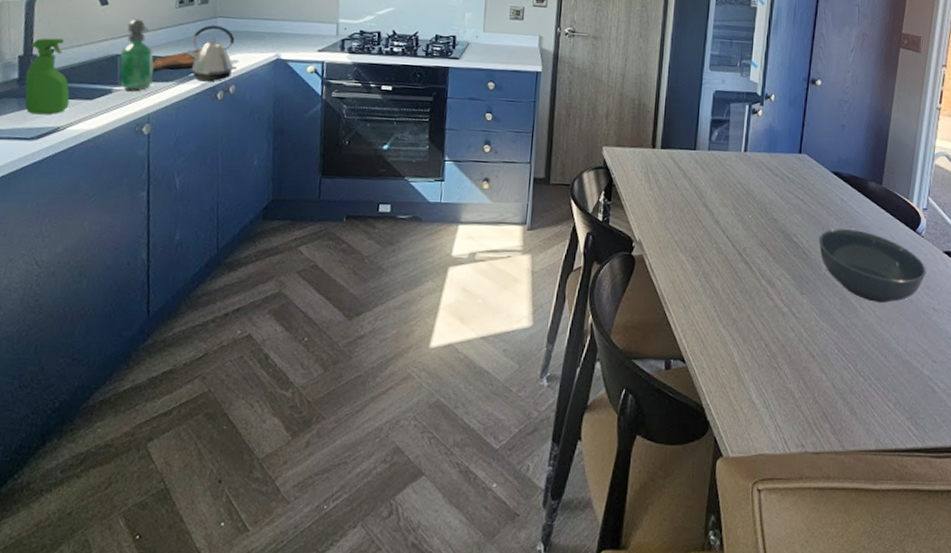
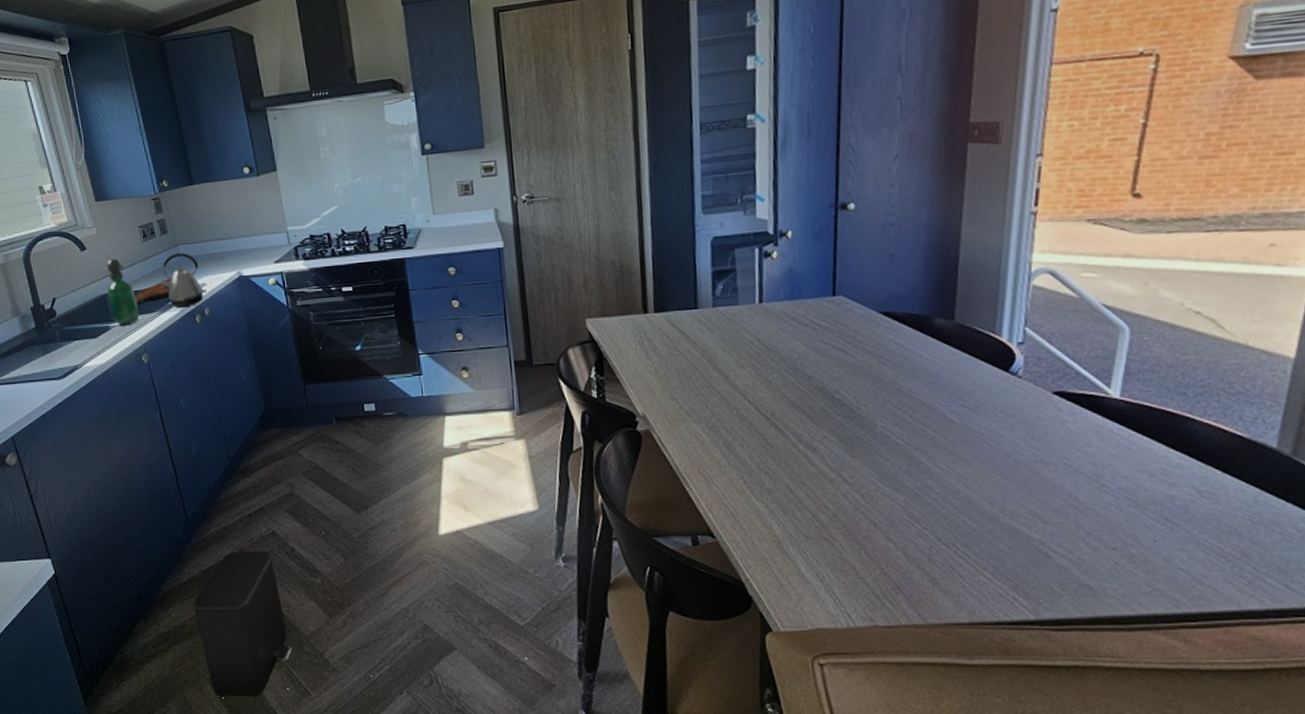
spray bottle: present [24,37,70,115] -> none [37,287,80,357]
pedal bin: none [126,356,242,535] -> present [193,550,293,697]
bowl: present [818,228,926,303] -> none [869,378,1028,459]

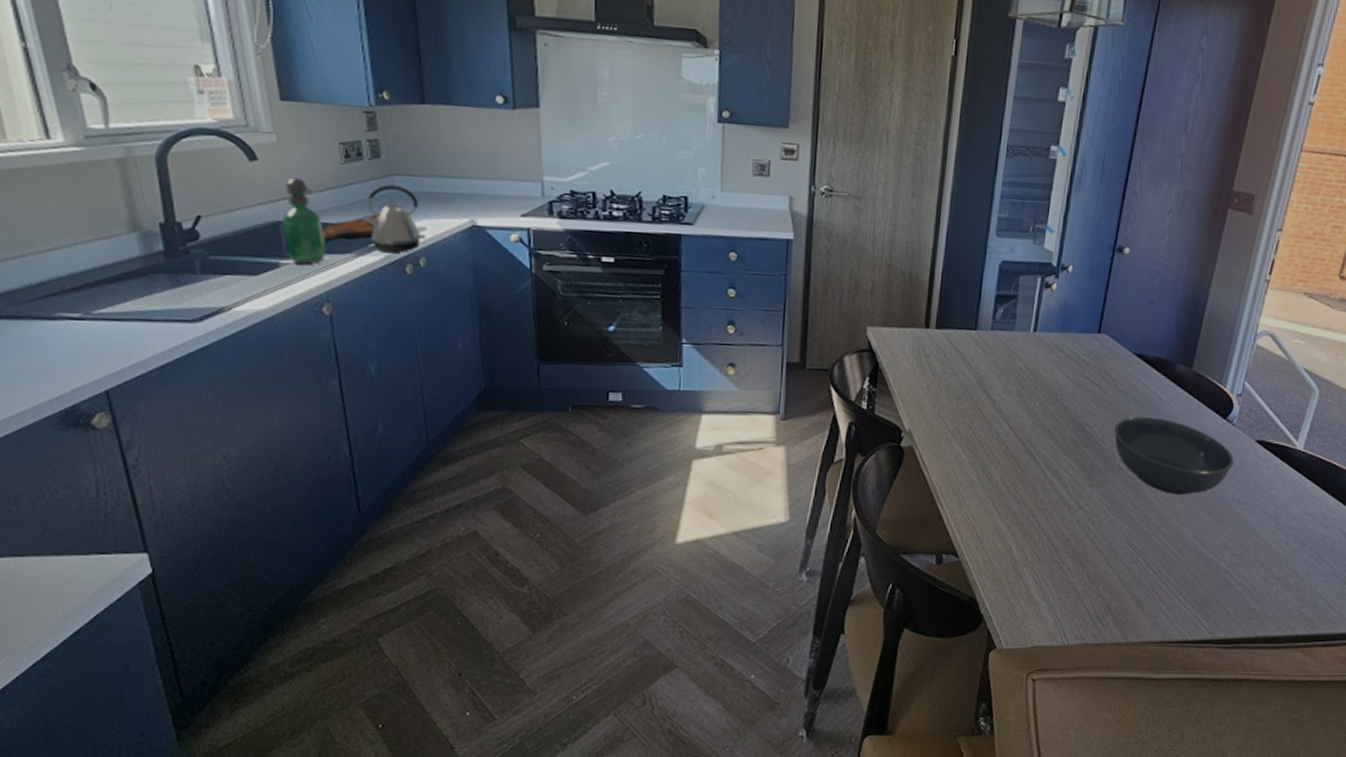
pedal bin: present [193,550,293,697] -> none [353,552,480,724]
bowl: none [869,378,1028,459] -> present [1114,416,1234,495]

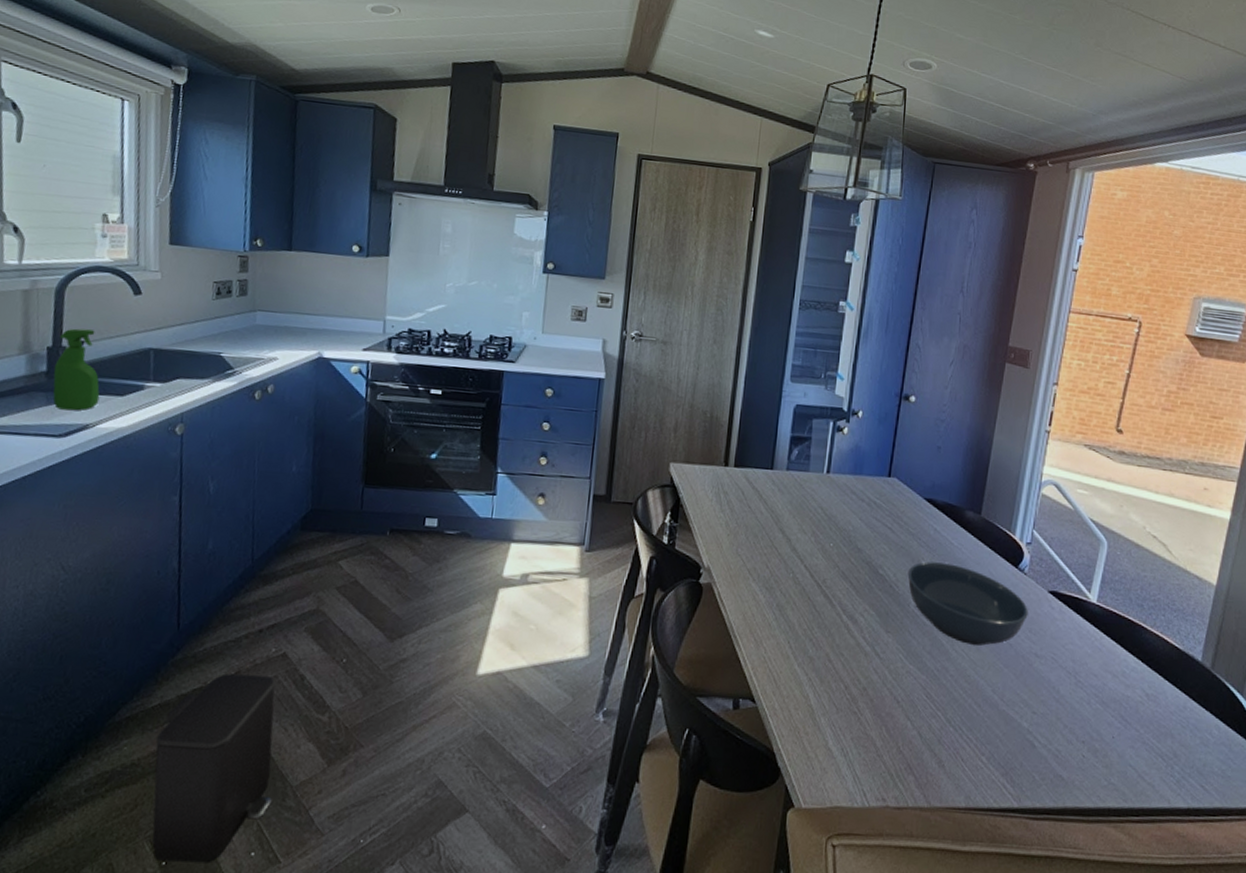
spray bottle: none [172,201,231,293] -> present [52,328,100,411]
soap dispenser: present [281,177,326,264] -> none [152,310,188,387]
cutting board: present [321,214,377,243] -> none [186,345,237,369]
pedal bin: none [353,552,480,724] -> present [152,673,276,863]
kettle: present [362,184,425,252] -> none [223,319,276,379]

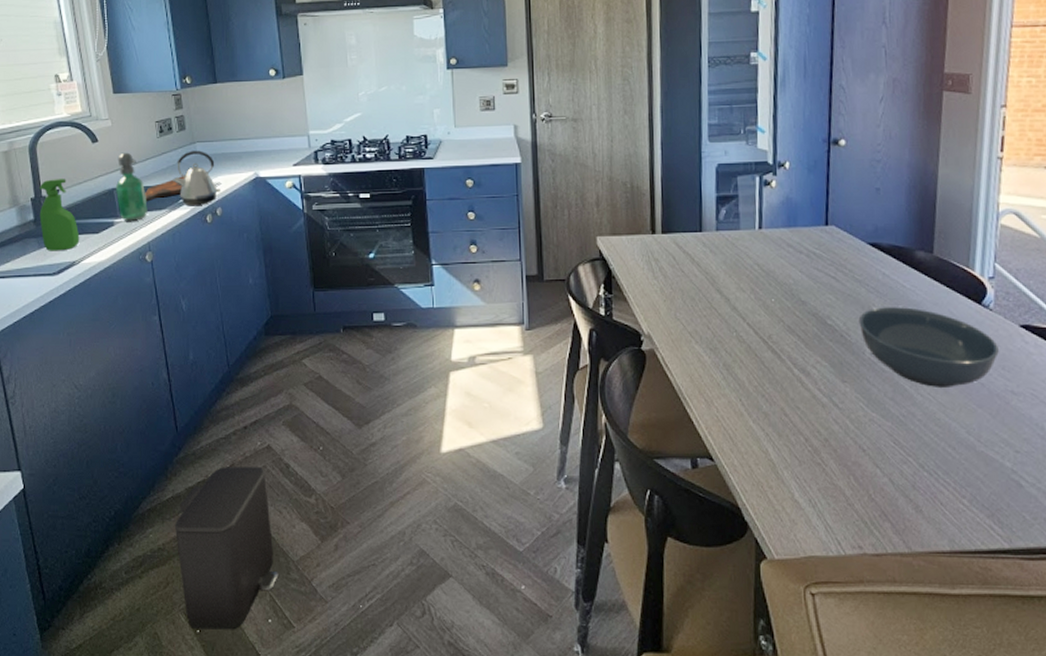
soap dispenser: none [152,310,188,387] -> present [115,152,148,221]
cutting board: none [186,345,237,369] -> present [144,176,184,202]
kettle: none [223,319,276,379] -> present [173,150,220,205]

